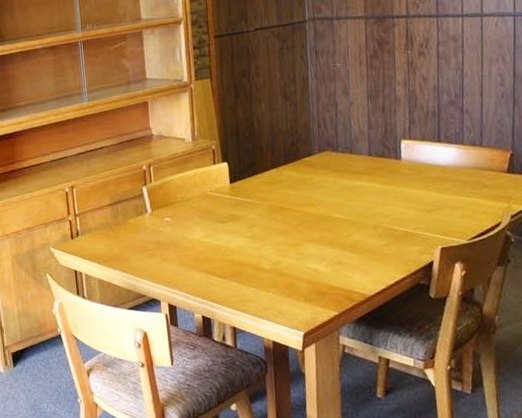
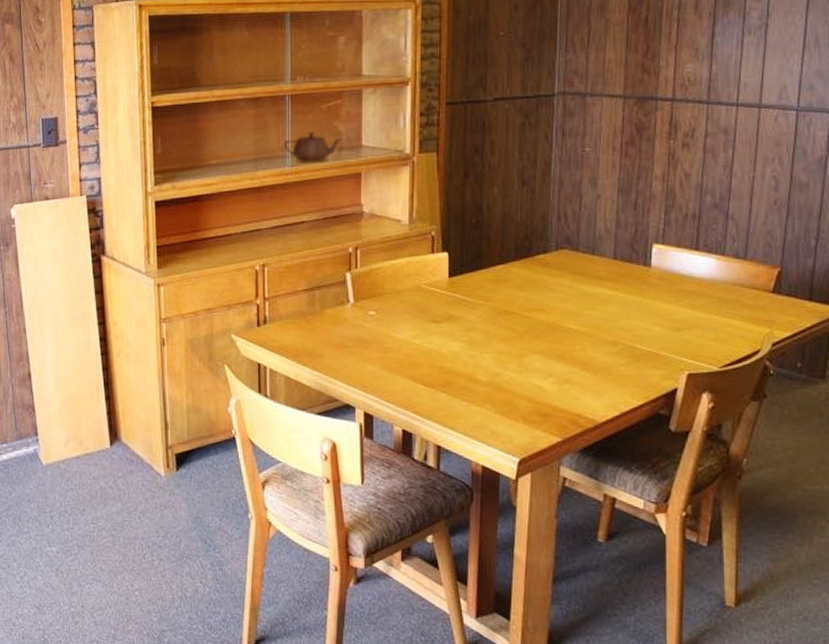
teapot: none [79,70,130,98] -> present [283,131,343,163]

